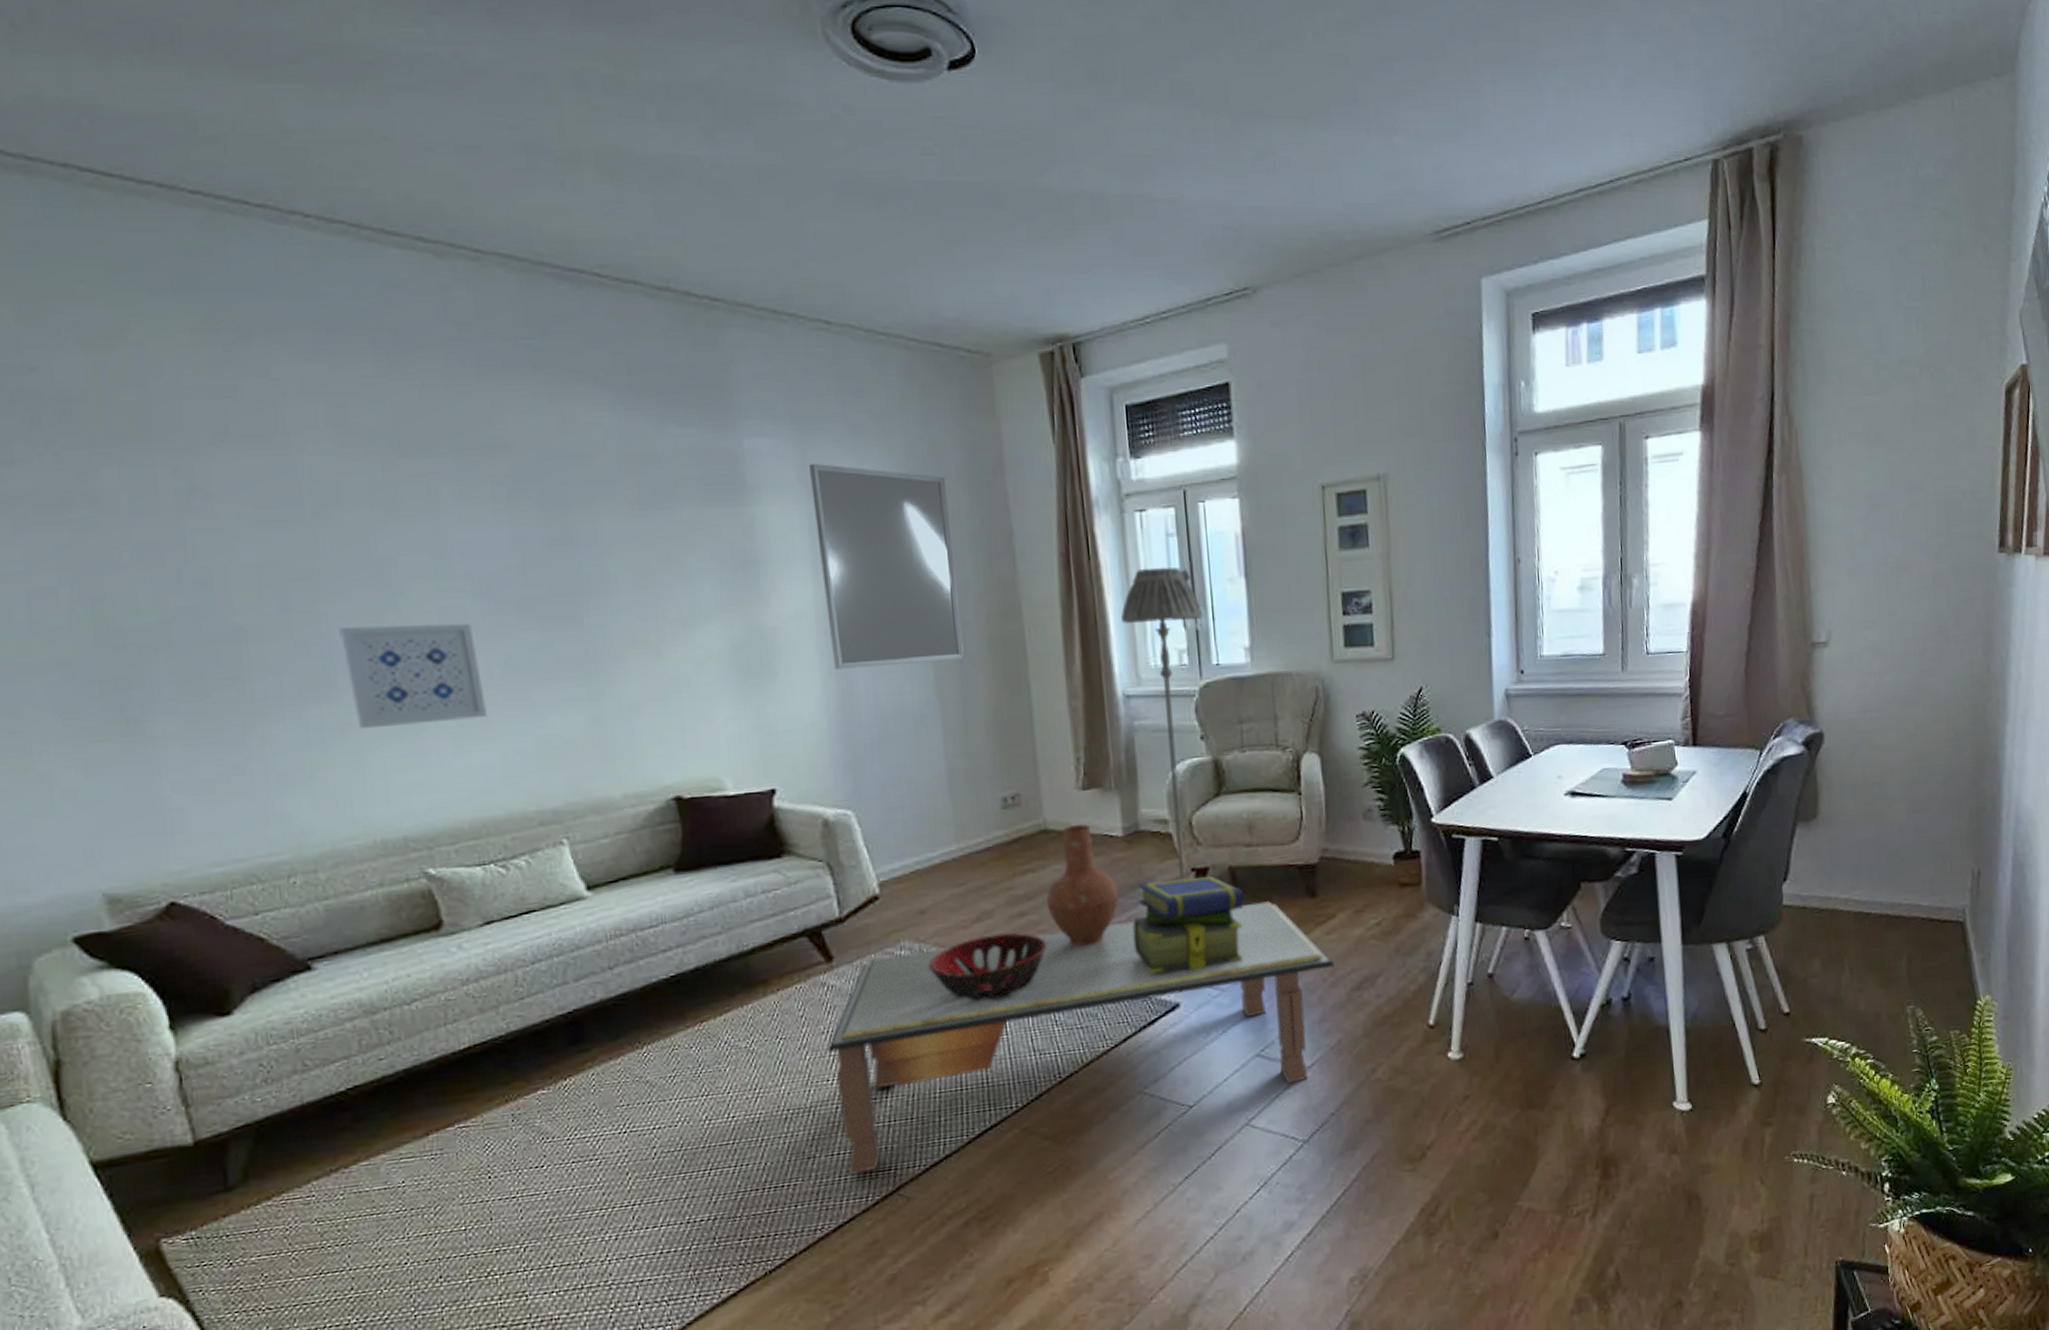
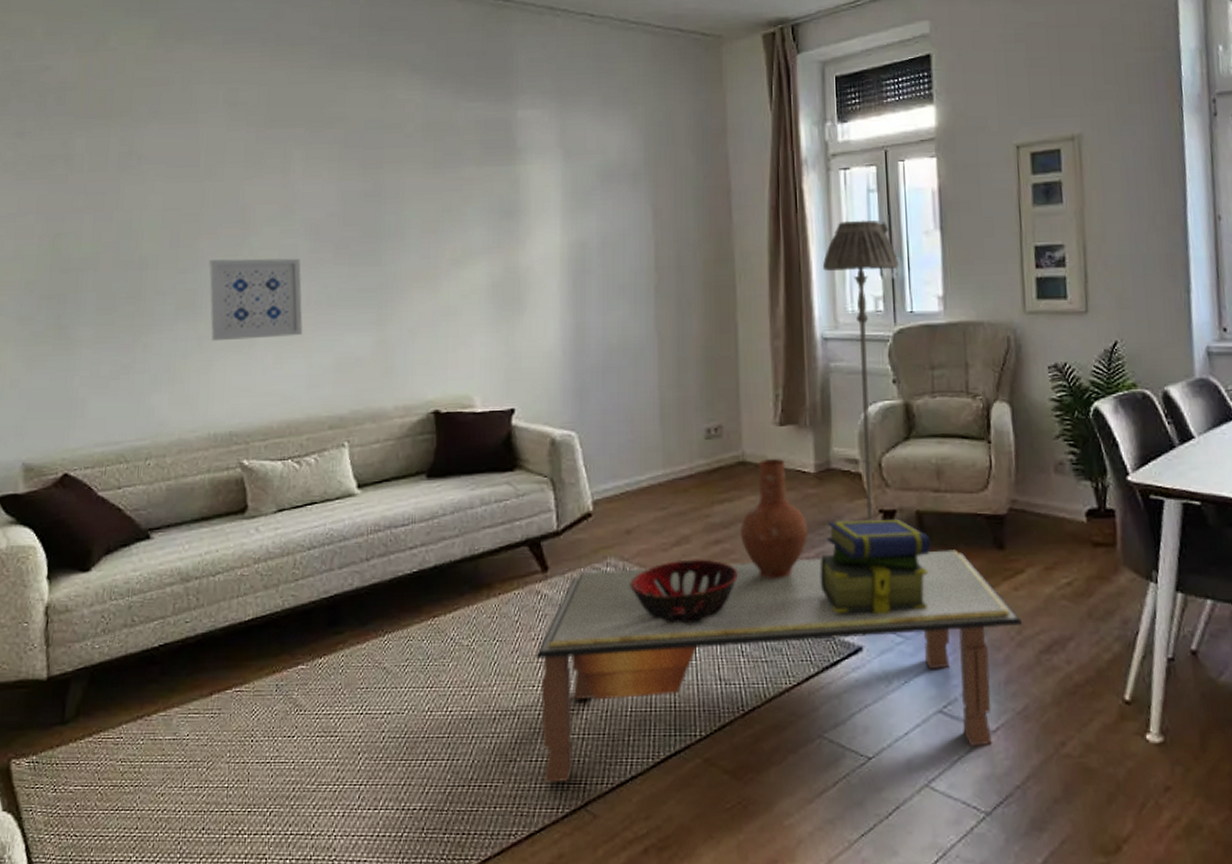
home mirror: present [809,463,964,670] -> none [567,129,681,305]

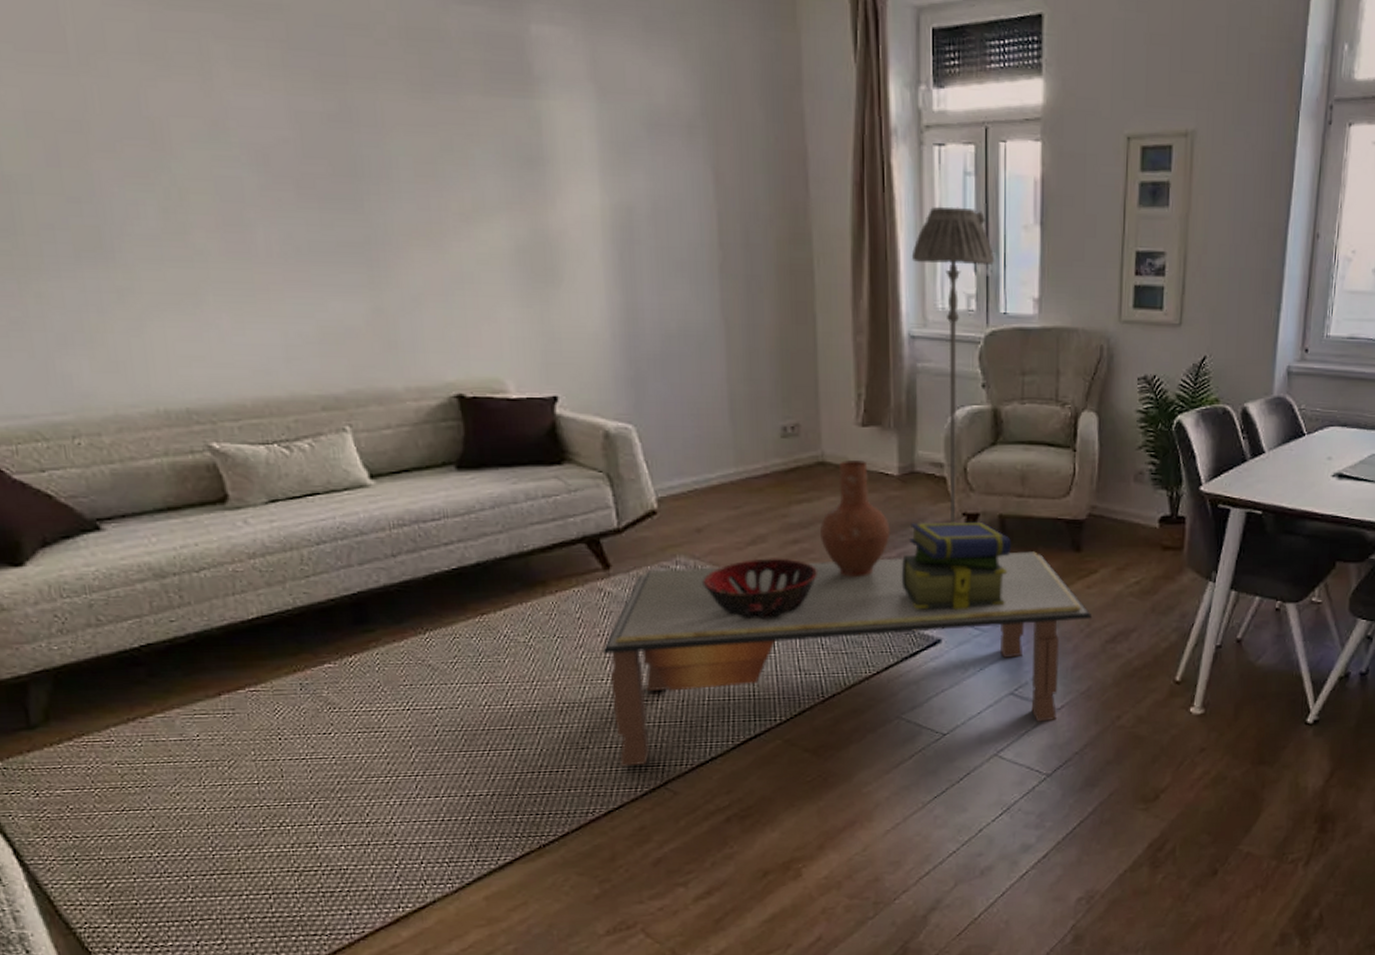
wall art: present [209,258,303,342] -> none [112,187,267,296]

